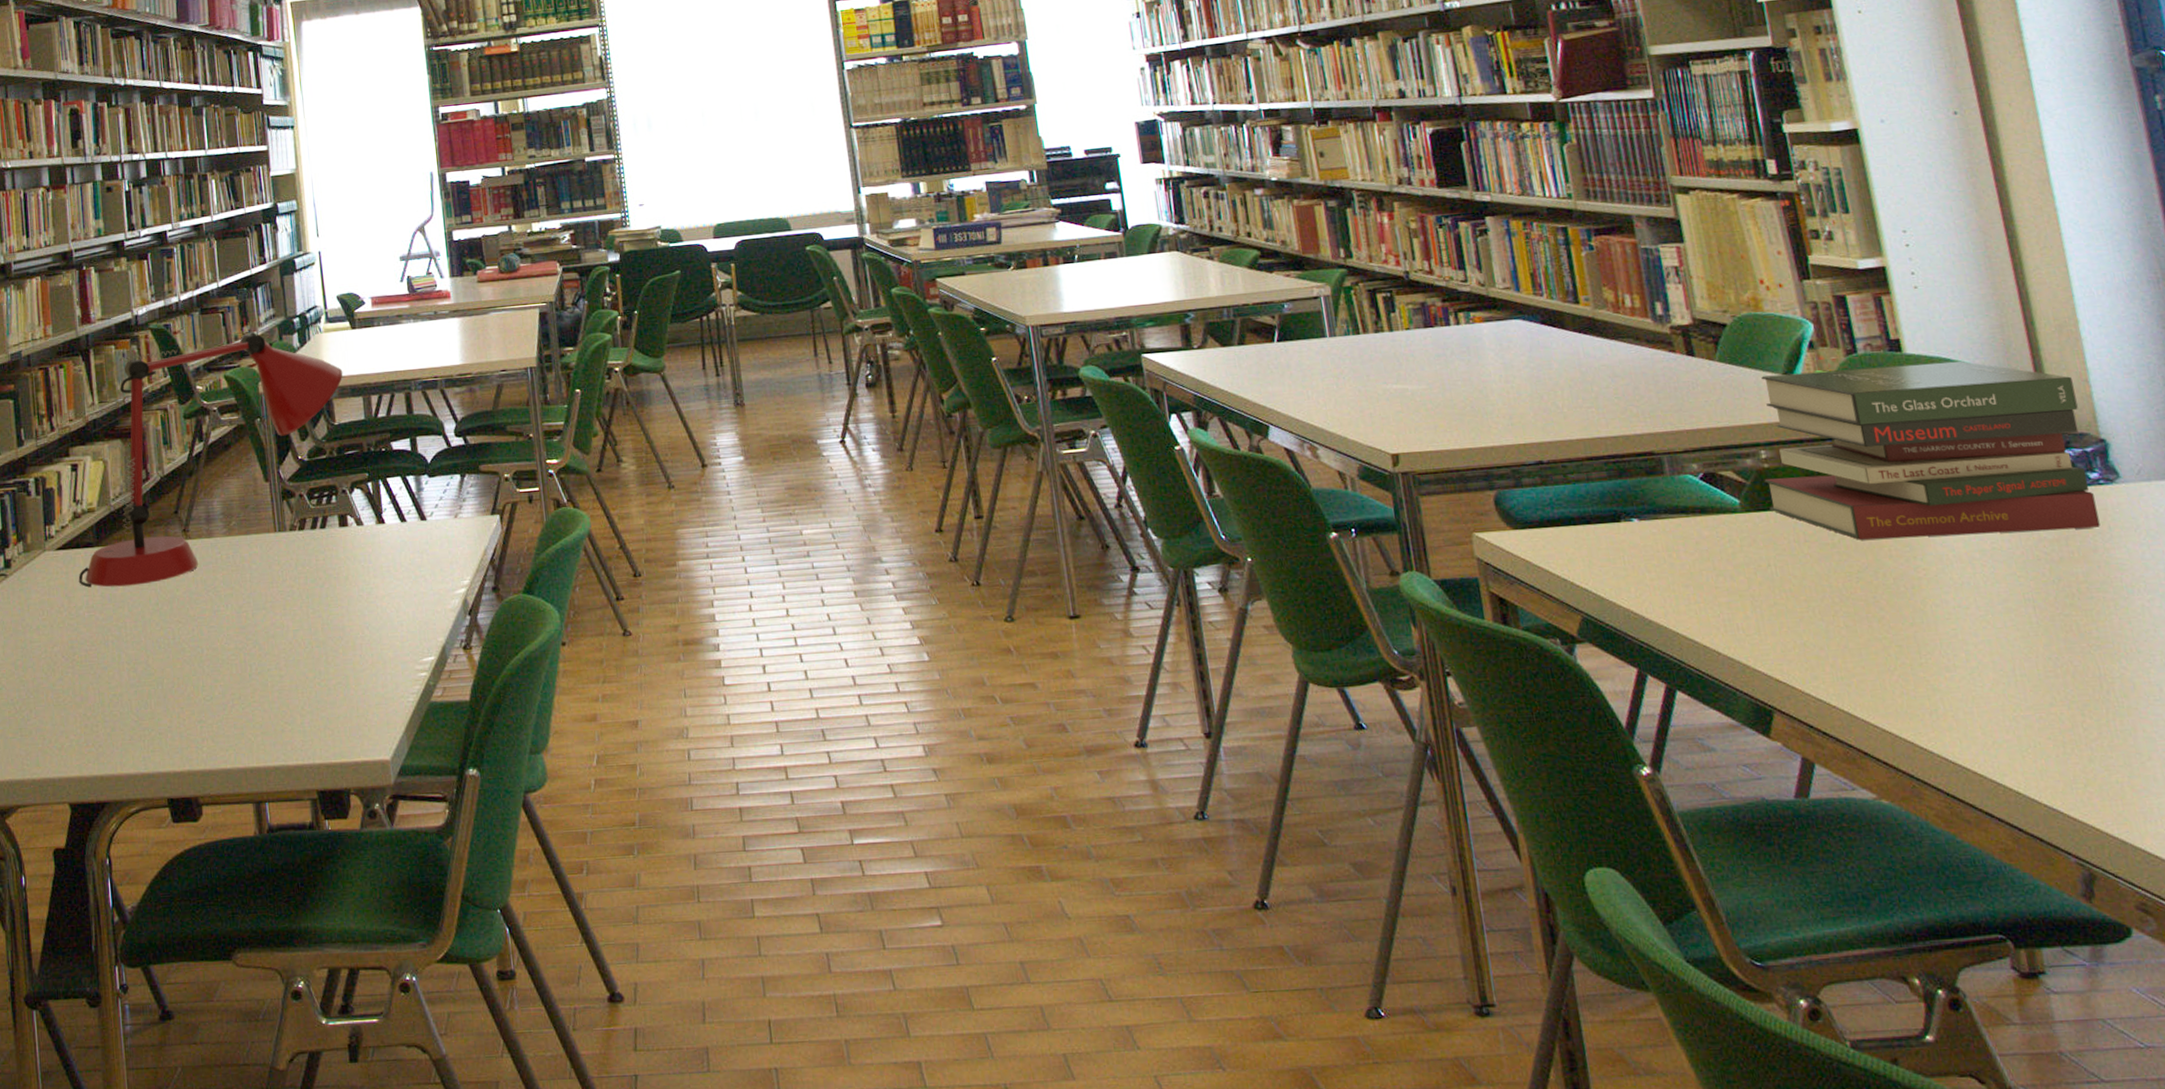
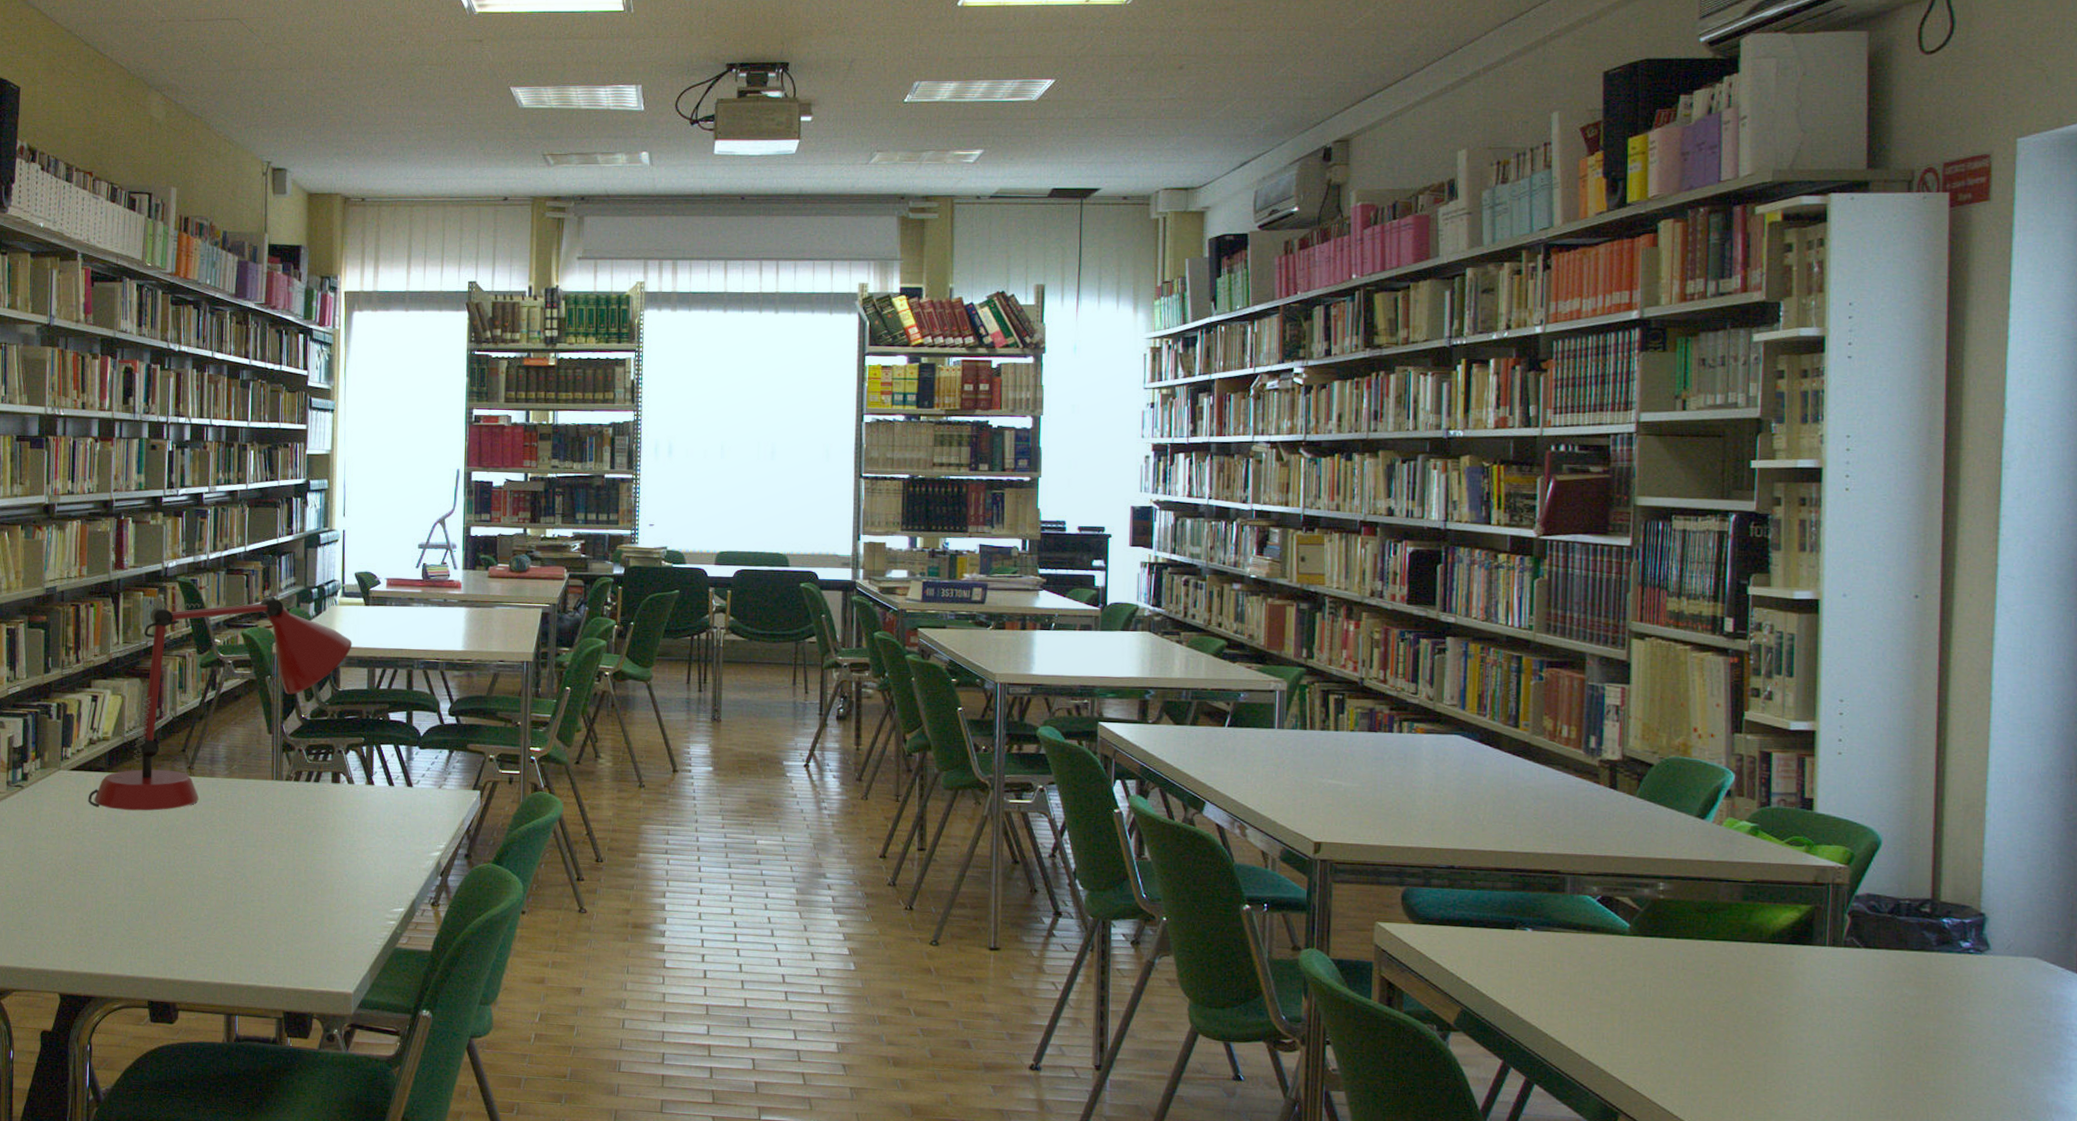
books: present [1761,361,2101,540] -> none [1656,816,1967,991]

